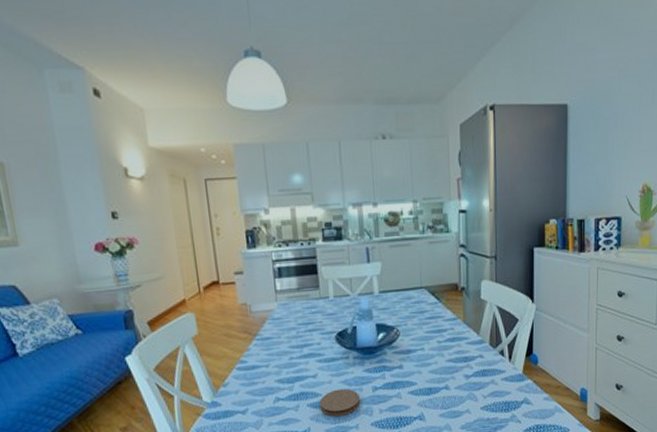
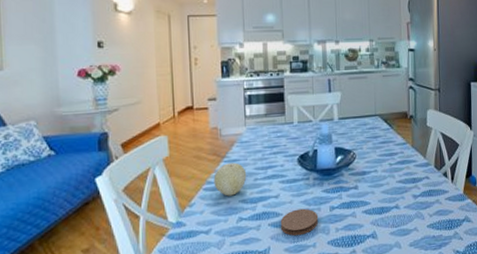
fruit: none [246,341,282,376] -> present [213,162,247,196]

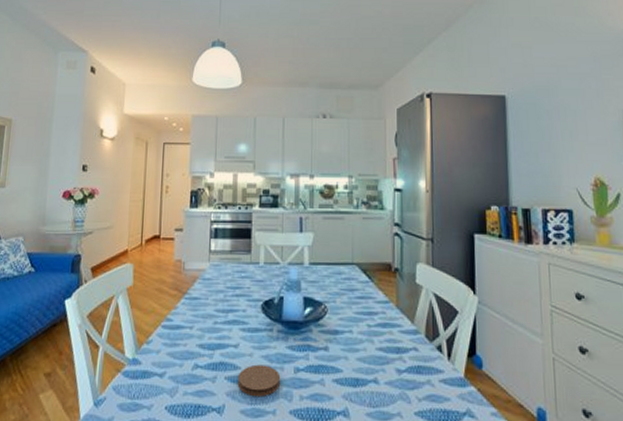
fruit: present [213,162,247,196] -> none [172,301,207,338]

